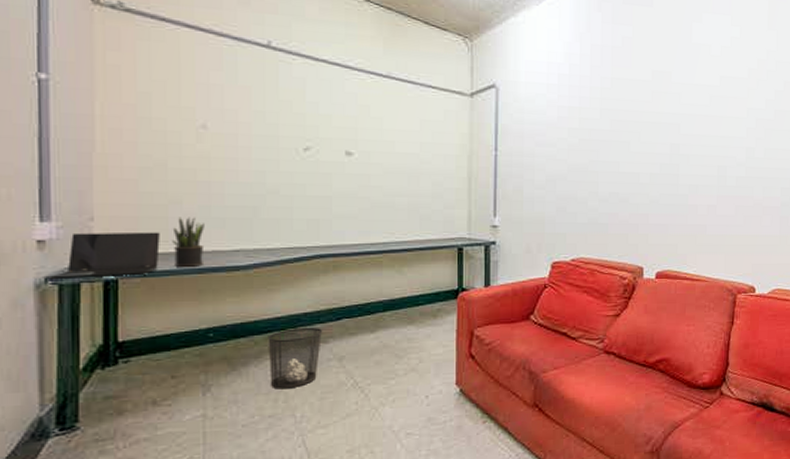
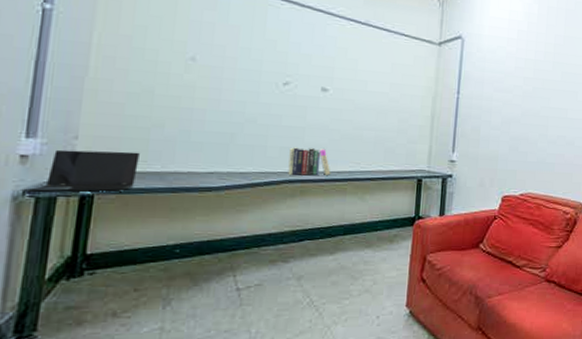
potted plant: present [172,217,205,267] -> none [150,139,183,186]
waste bin: present [268,328,323,390] -> none [229,248,285,305]
books: none [318,219,364,250] -> present [288,147,331,176]

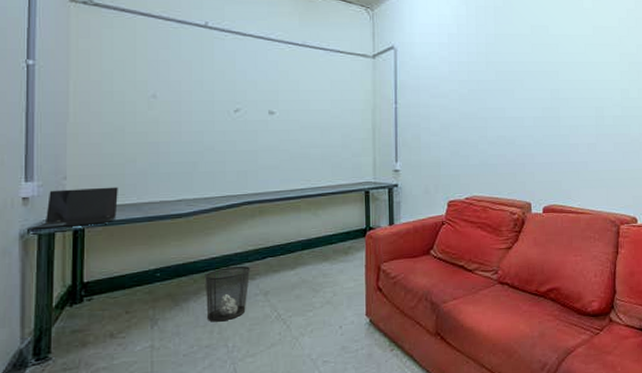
waste bin: none [229,248,285,305] -> present [205,266,251,322]
books: present [288,147,331,176] -> none [246,169,285,198]

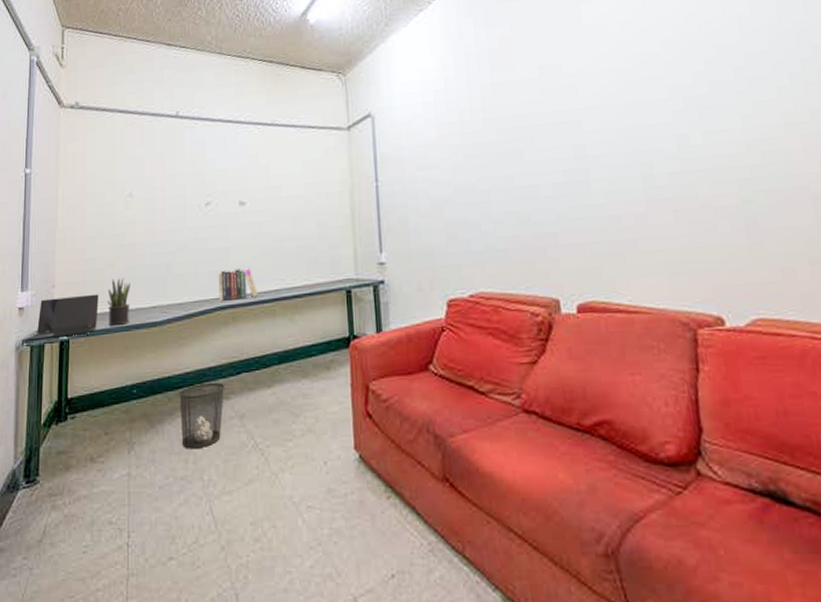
potted plant: none [128,173,154,216] -> present [107,278,130,326]
books: none [246,169,285,198] -> present [218,268,258,302]

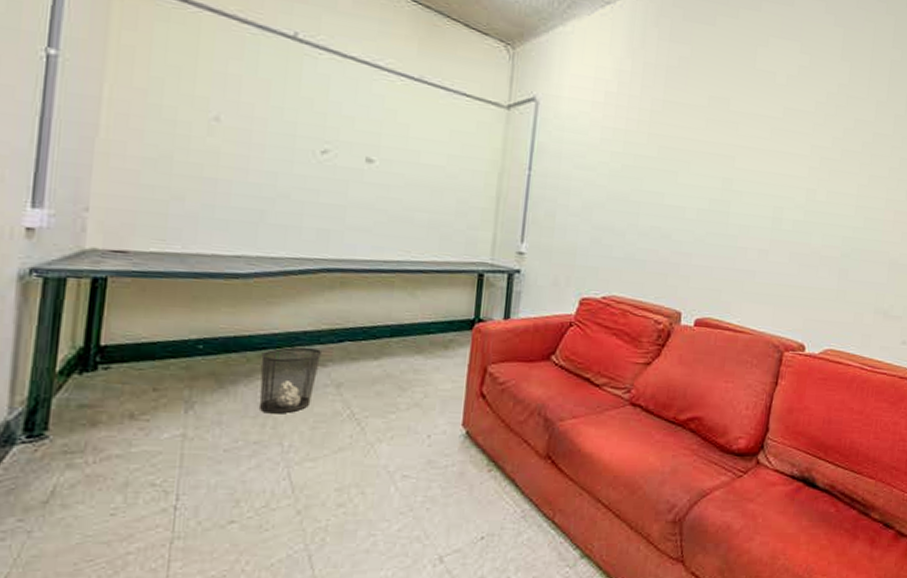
laptop: present [25,294,99,342] -> none [34,222,157,275]
potted plant: present [107,278,130,326] -> none [169,214,206,271]
books: present [218,268,258,302] -> none [326,229,377,265]

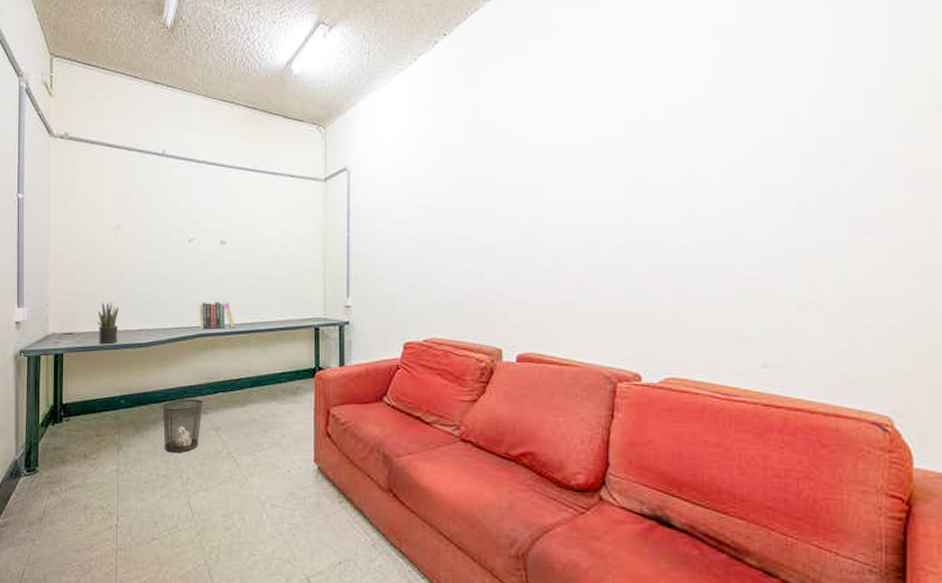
potted plant: none [169,214,206,271] -> present [98,302,119,344]
books: none [326,229,377,265] -> present [199,302,236,330]

